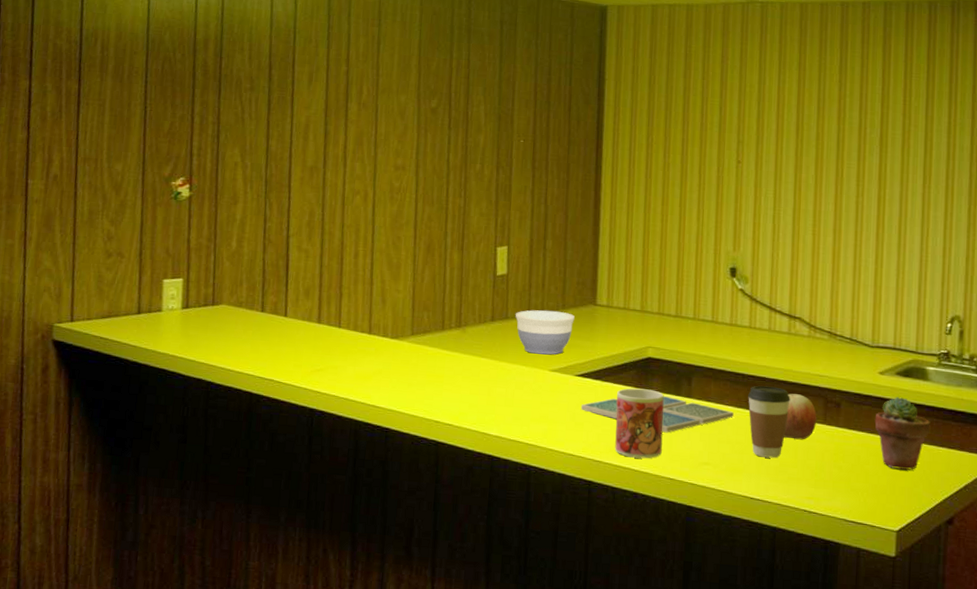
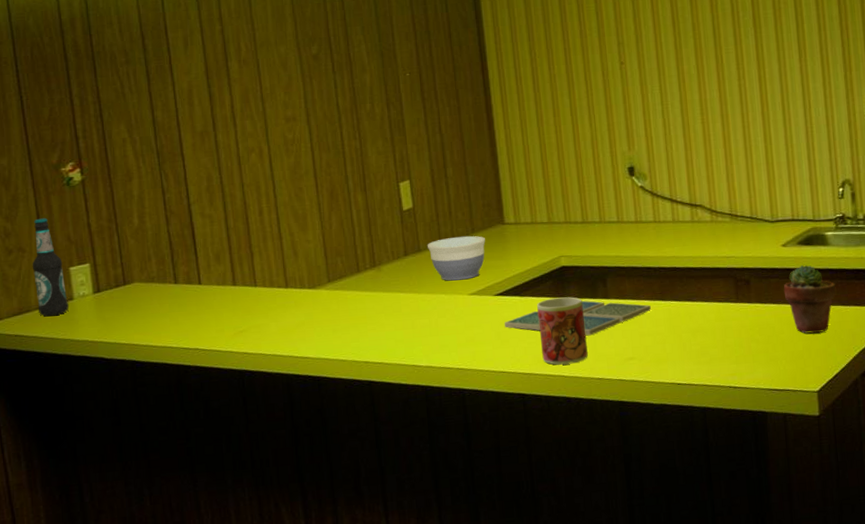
bottle: none [127,227,158,325] -> present [32,218,69,317]
coffee cup: present [748,385,790,458] -> none [662,274,703,344]
apple: present [784,393,817,440] -> none [700,278,730,322]

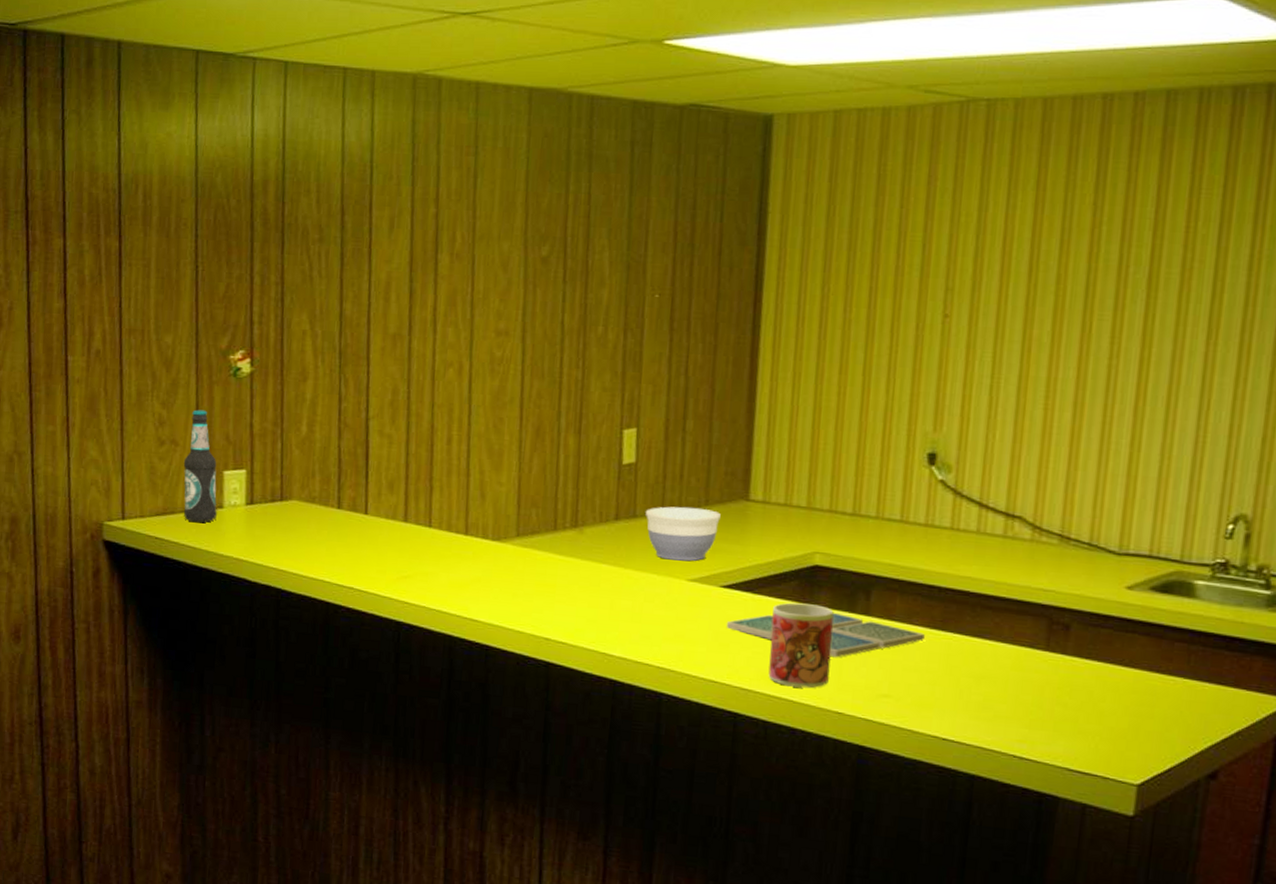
potted succulent: present [783,265,836,334] -> none [1116,618,1195,711]

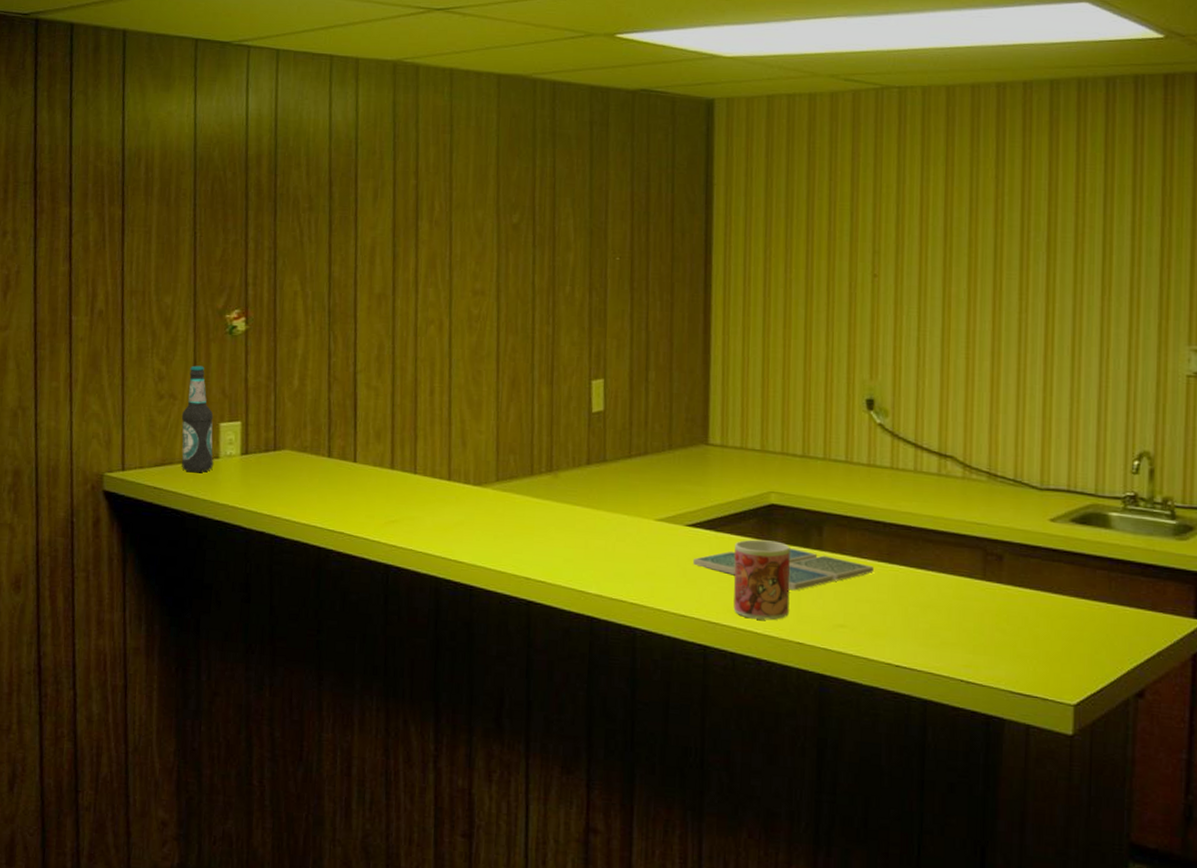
bowl: present [645,506,721,561] -> none [614,451,683,502]

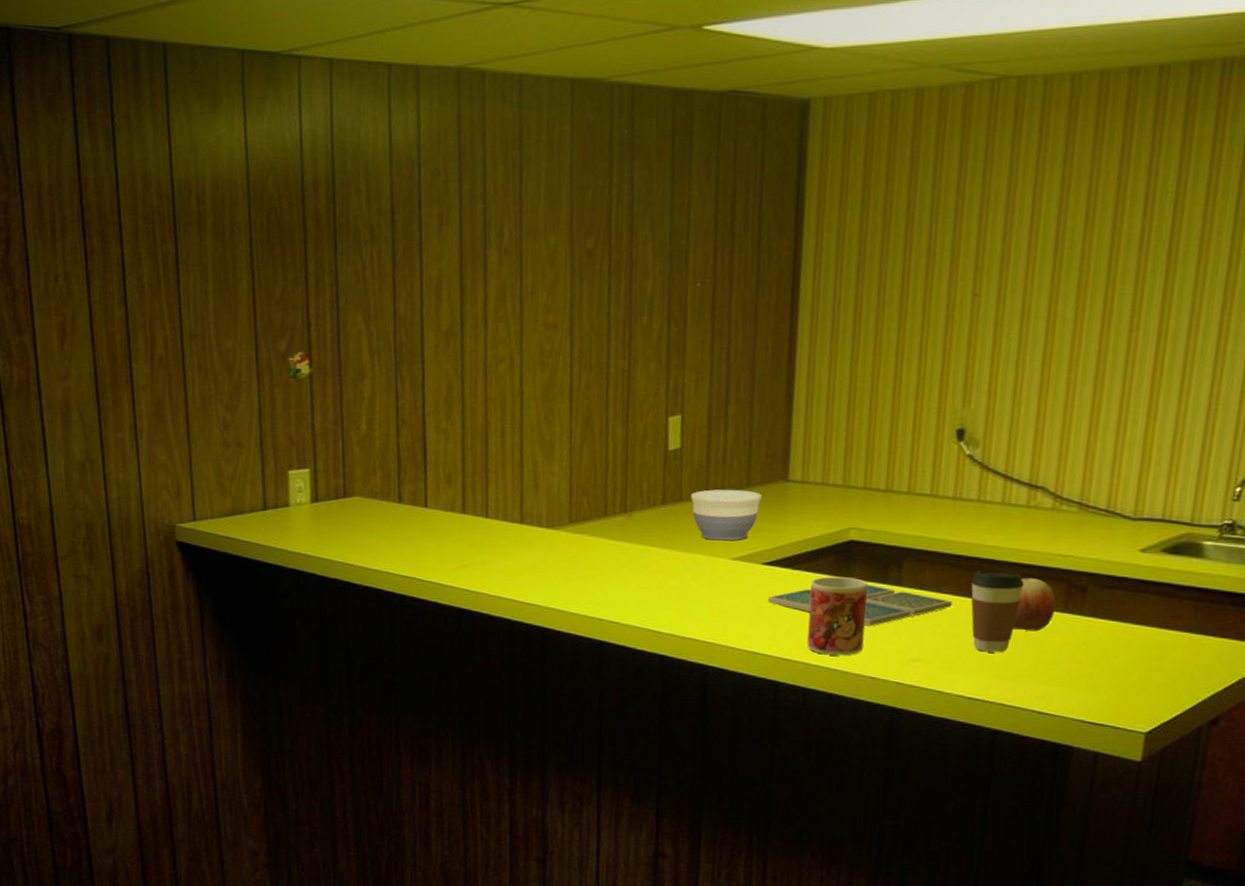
bottle: present [181,365,214,473] -> none [249,412,284,522]
bowl: none [614,451,683,502] -> present [690,489,762,541]
coffee cup: none [890,535,942,620] -> present [970,569,1024,653]
apple: none [935,544,974,599] -> present [1013,578,1056,632]

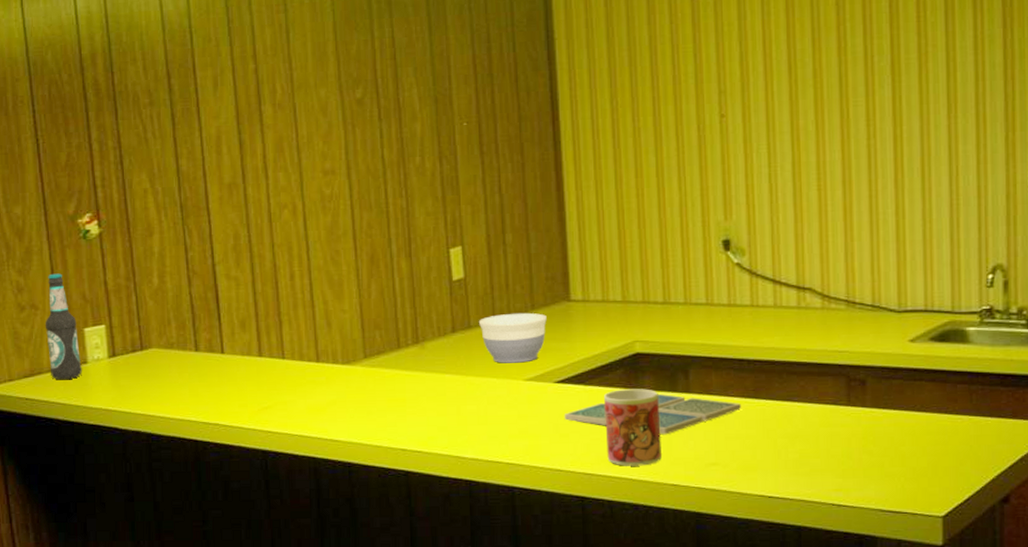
bottle: none [249,412,284,522] -> present [45,273,82,380]
coffee cup: present [970,569,1024,653] -> none [756,370,806,451]
apple: present [1013,578,1056,632] -> none [802,375,839,427]

